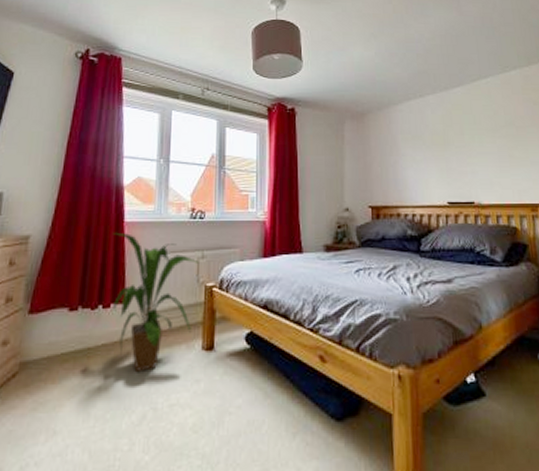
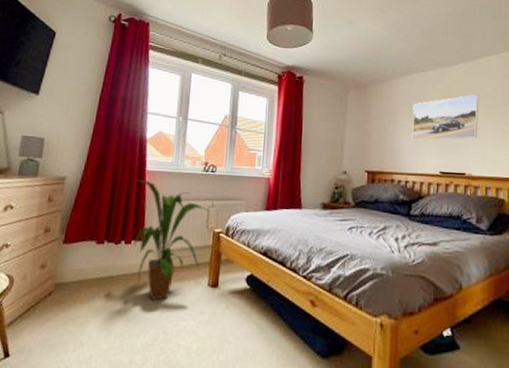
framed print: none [414,117,483,170] -> present [411,94,479,141]

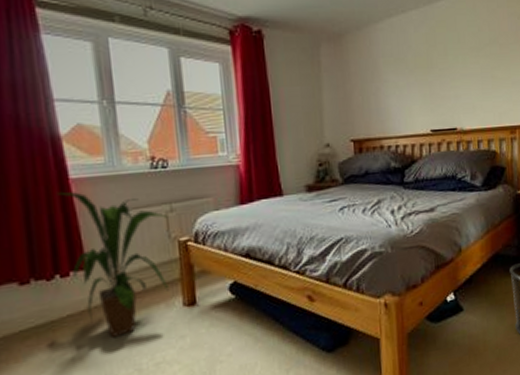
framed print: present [411,94,479,141] -> none [396,35,466,97]

